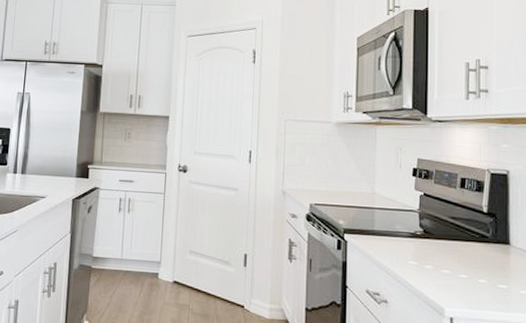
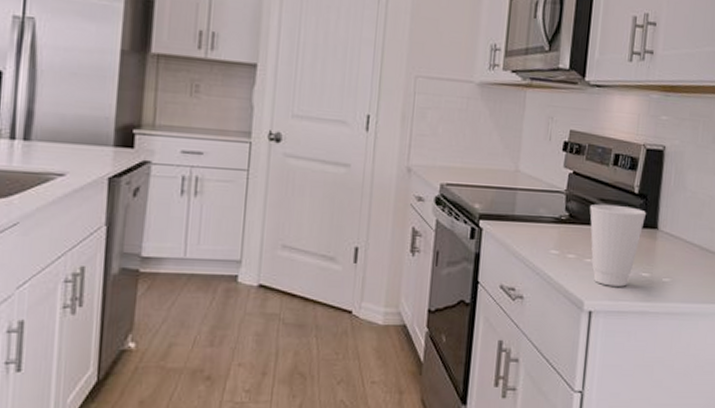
cup: none [442,221,498,297] -> present [590,203,647,287]

